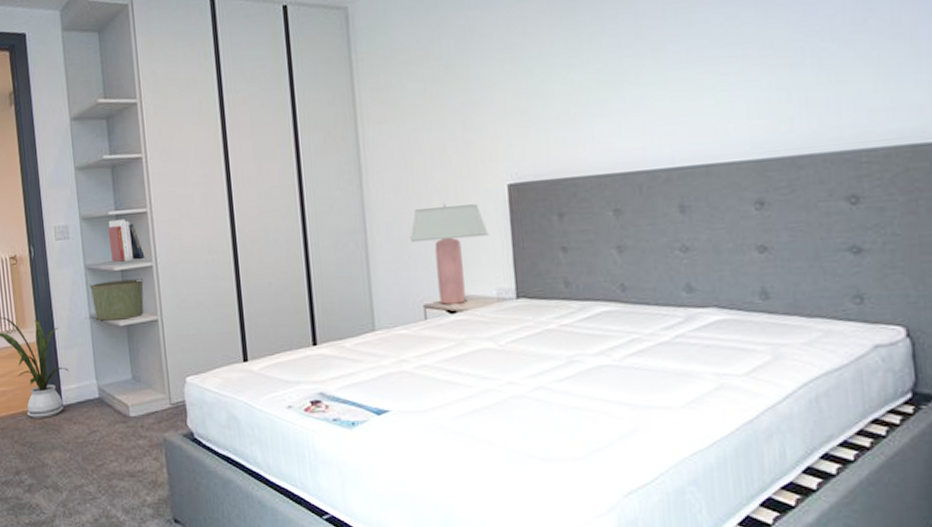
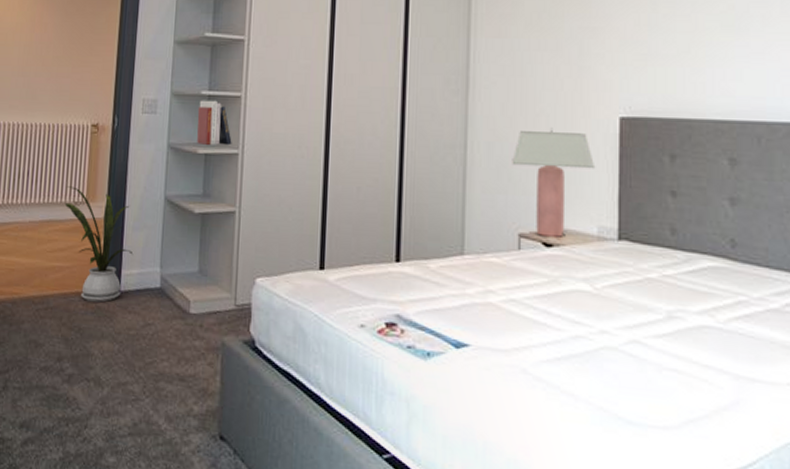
basket: present [89,278,144,321] -> none [169,163,226,207]

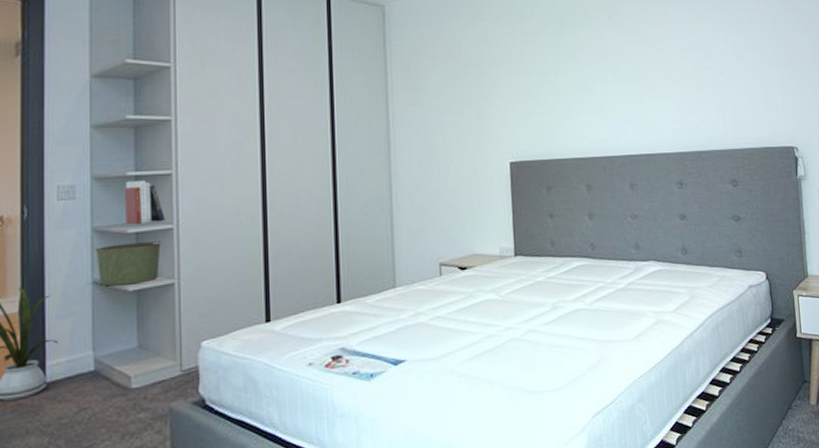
basket: none [169,163,226,207] -> present [95,241,161,287]
table lamp: present [512,127,596,238] -> none [430,175,495,262]

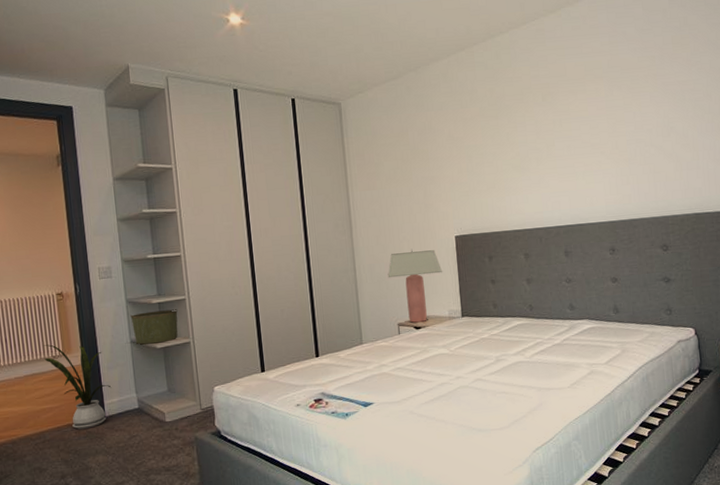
books: present [124,180,165,225] -> none [146,261,179,297]
table lamp: none [430,175,495,262] -> present [387,249,443,323]

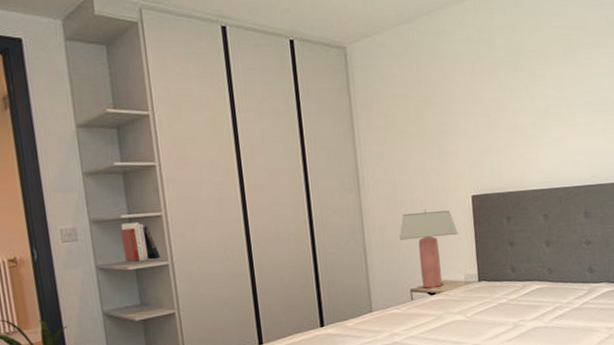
basket: present [130,309,178,345] -> none [101,276,160,318]
books: none [146,261,179,297] -> present [120,221,161,263]

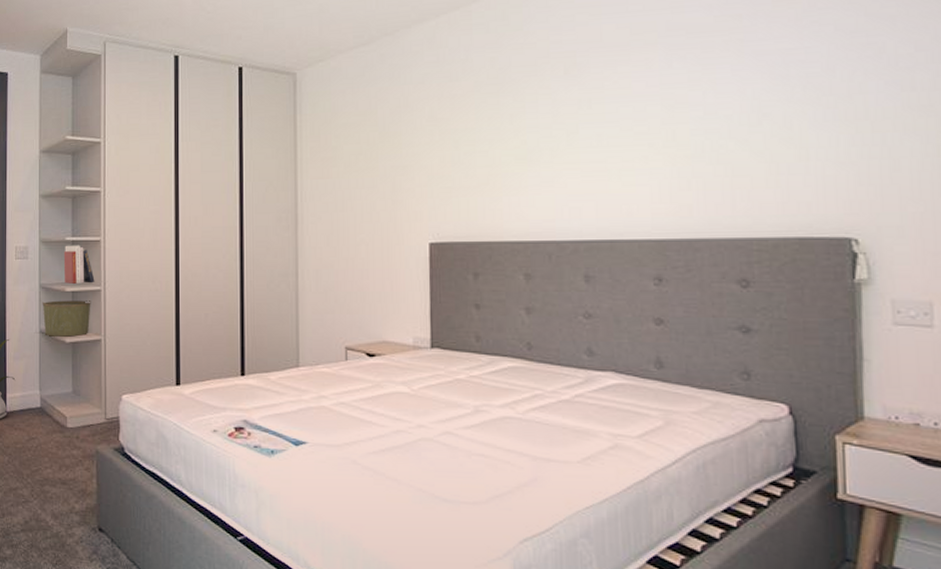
basket: none [101,276,160,318] -> present [42,300,91,337]
table lamp: present [399,209,459,288] -> none [337,254,410,348]

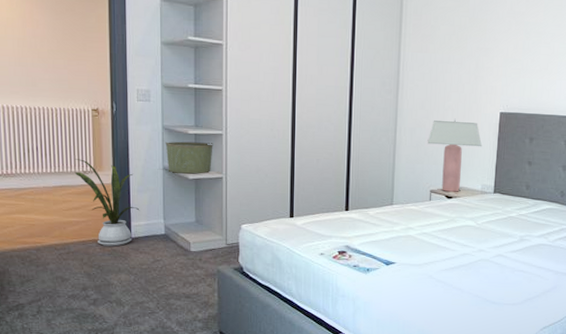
books: present [63,245,95,285] -> none [186,91,217,128]
table lamp: none [337,254,410,348] -> present [427,118,483,192]

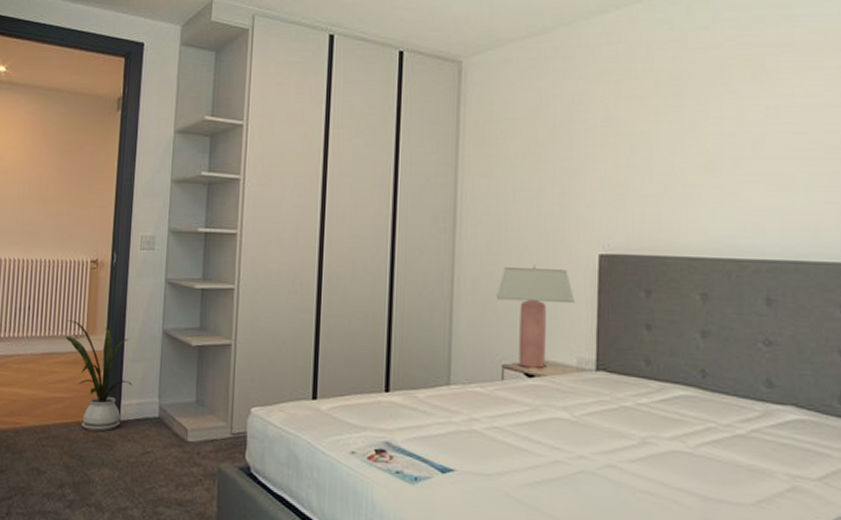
basket: present [165,141,213,174] -> none [167,298,223,340]

